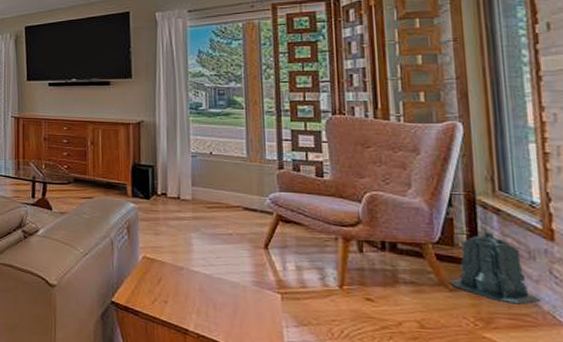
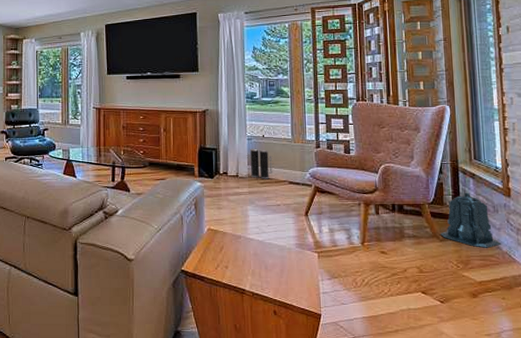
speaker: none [190,167,224,203] -> present [246,148,273,179]

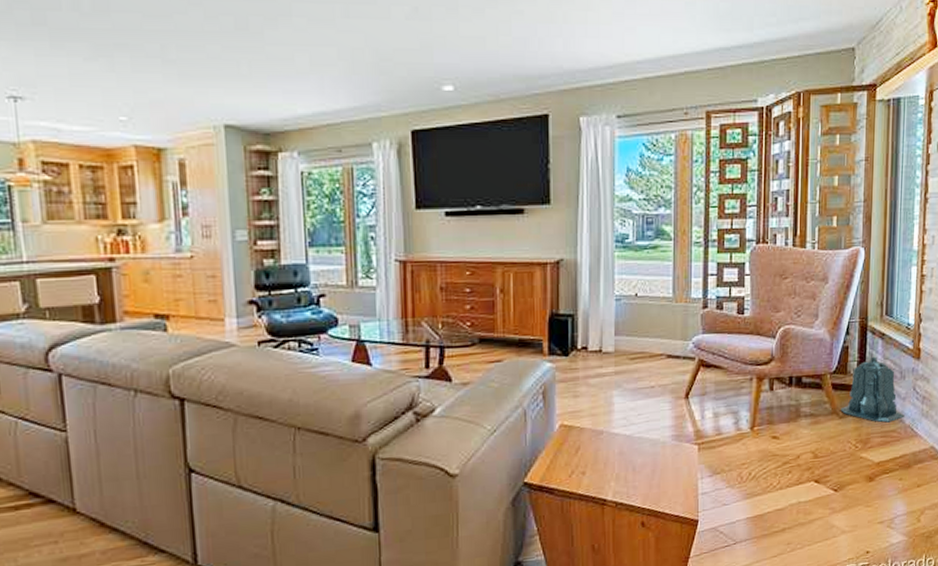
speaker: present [246,148,273,179] -> none [613,312,648,354]

